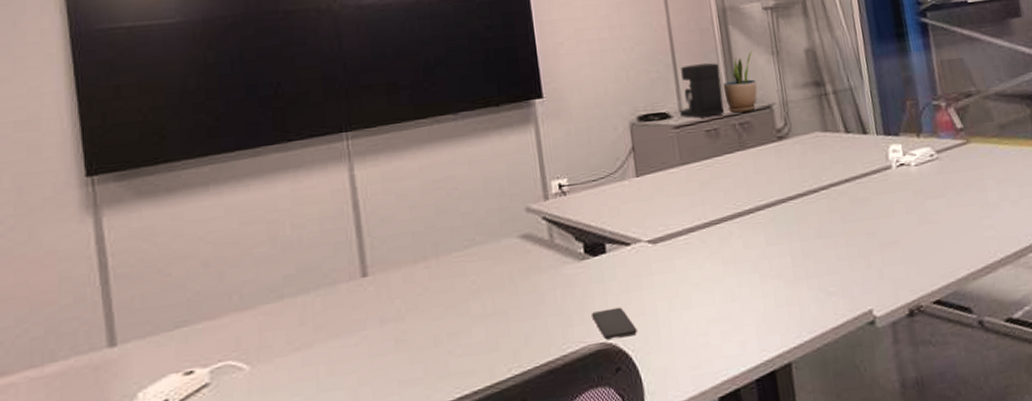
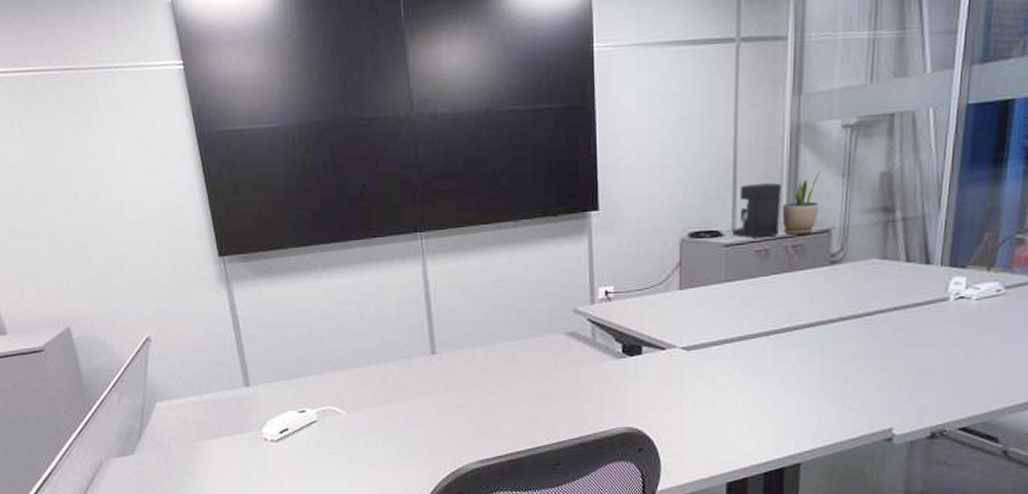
smartphone: present [592,307,637,340] -> none [623,400,661,426]

